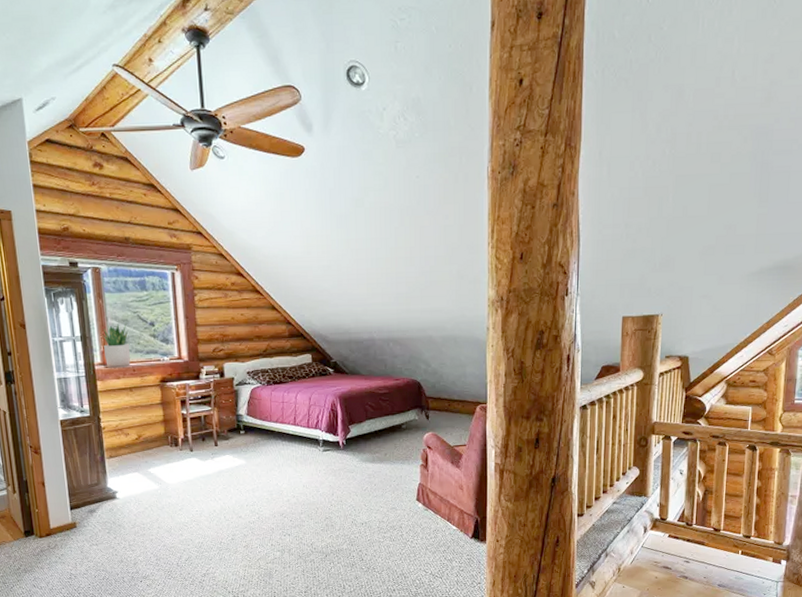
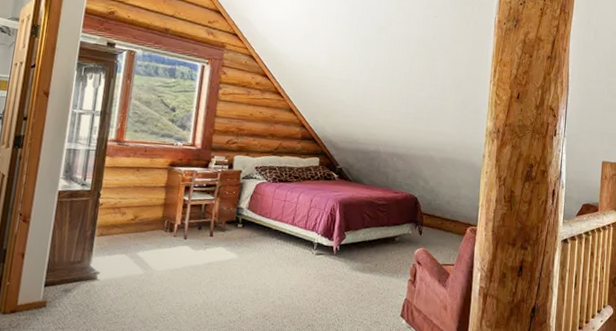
planter: present [103,322,131,369] -> none [119,103,149,148]

